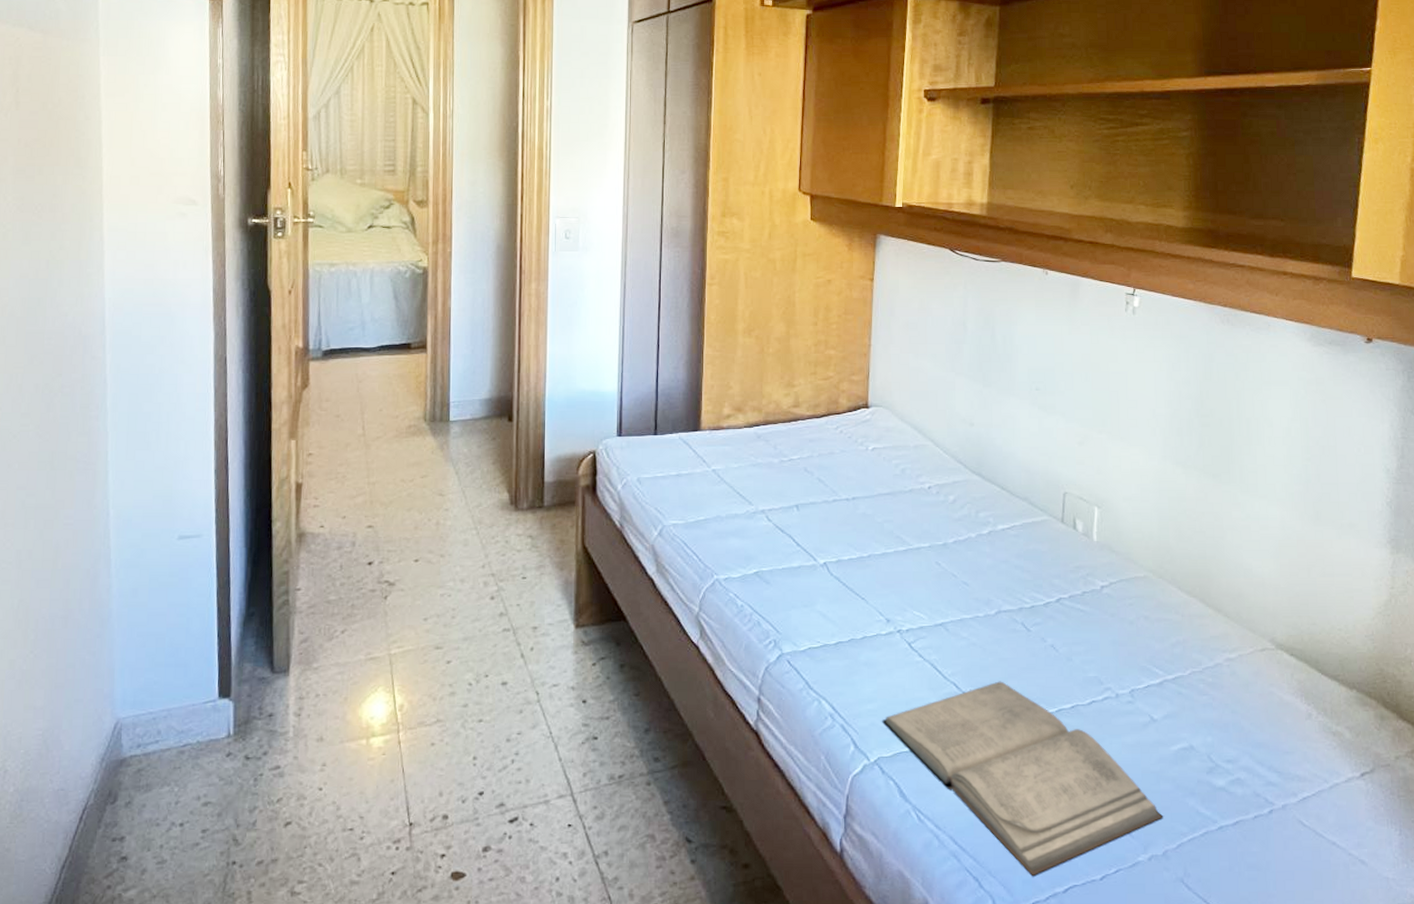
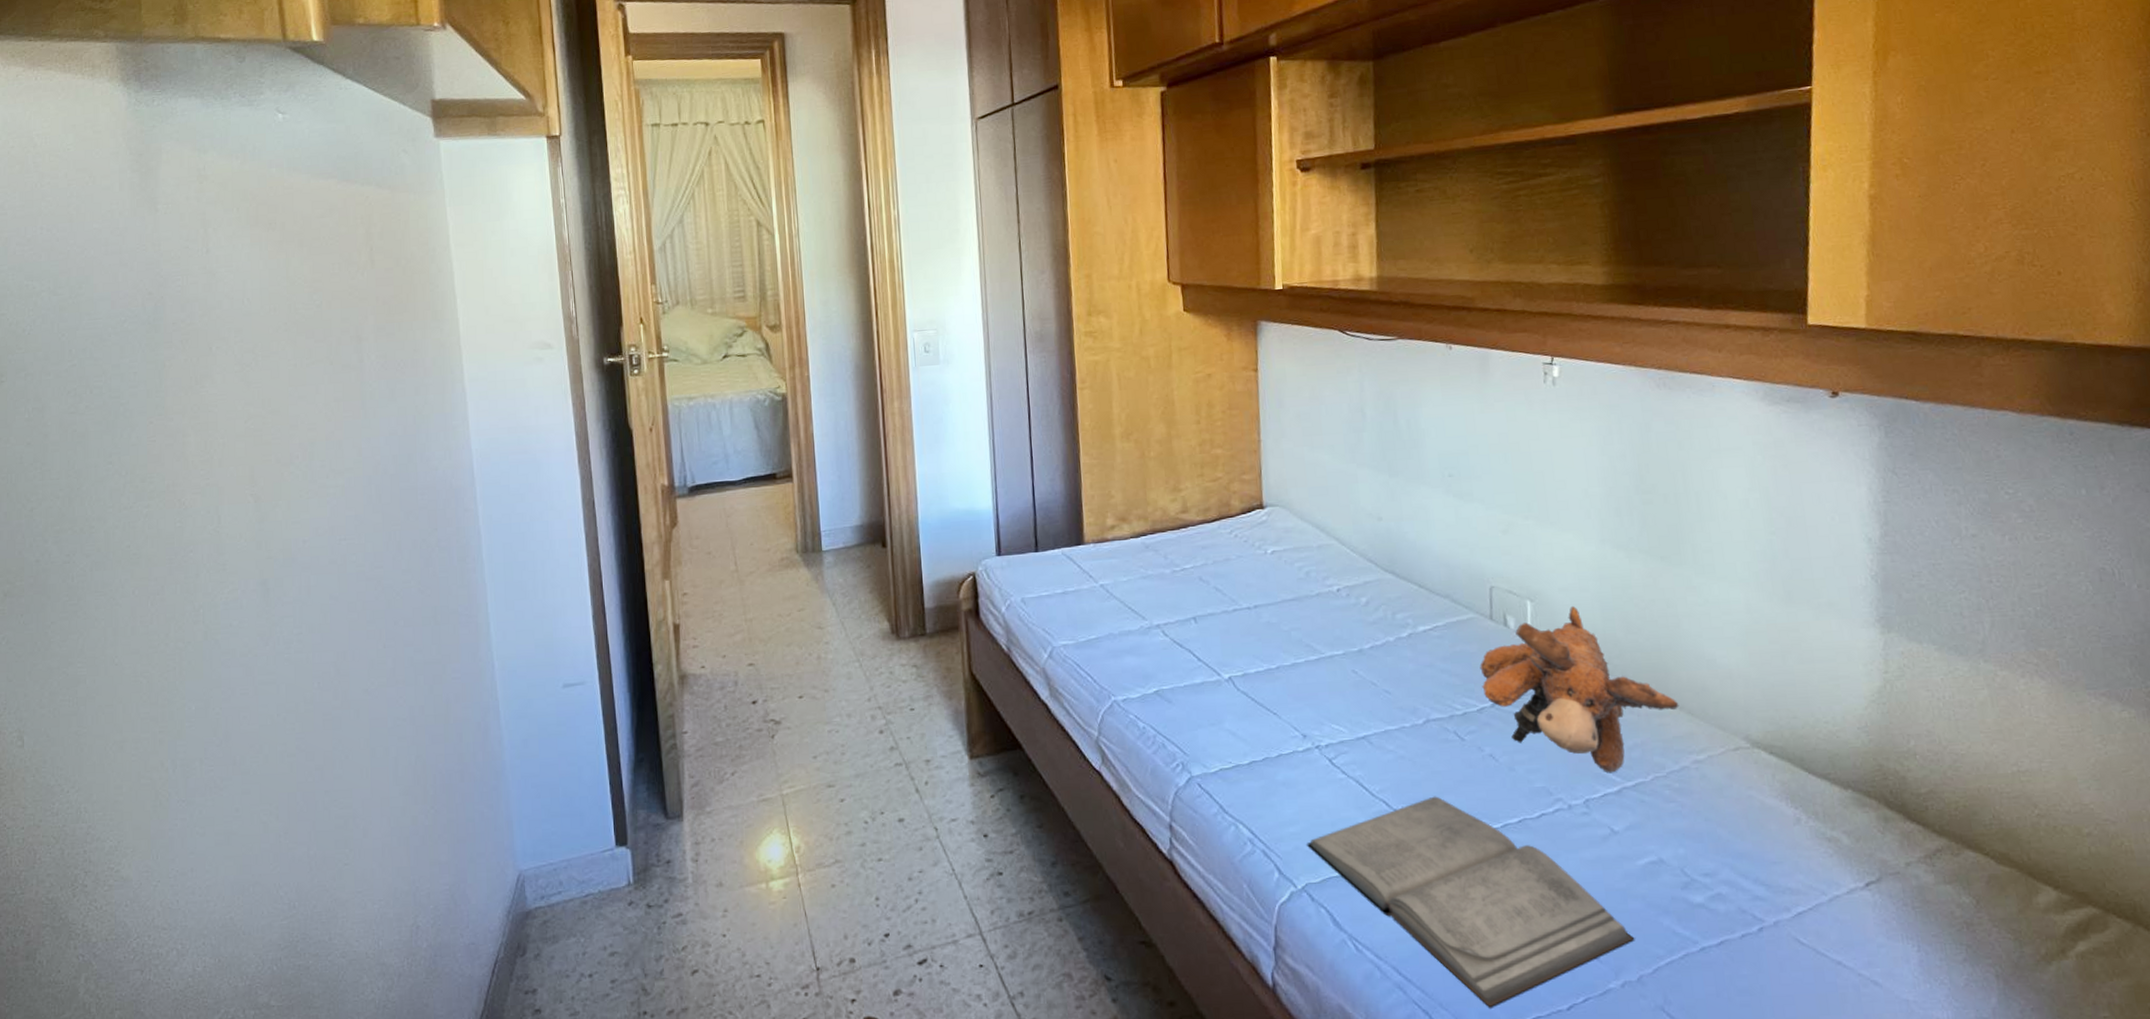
stuffed animal: none [1049,513,1218,667] -> present [1480,605,1679,773]

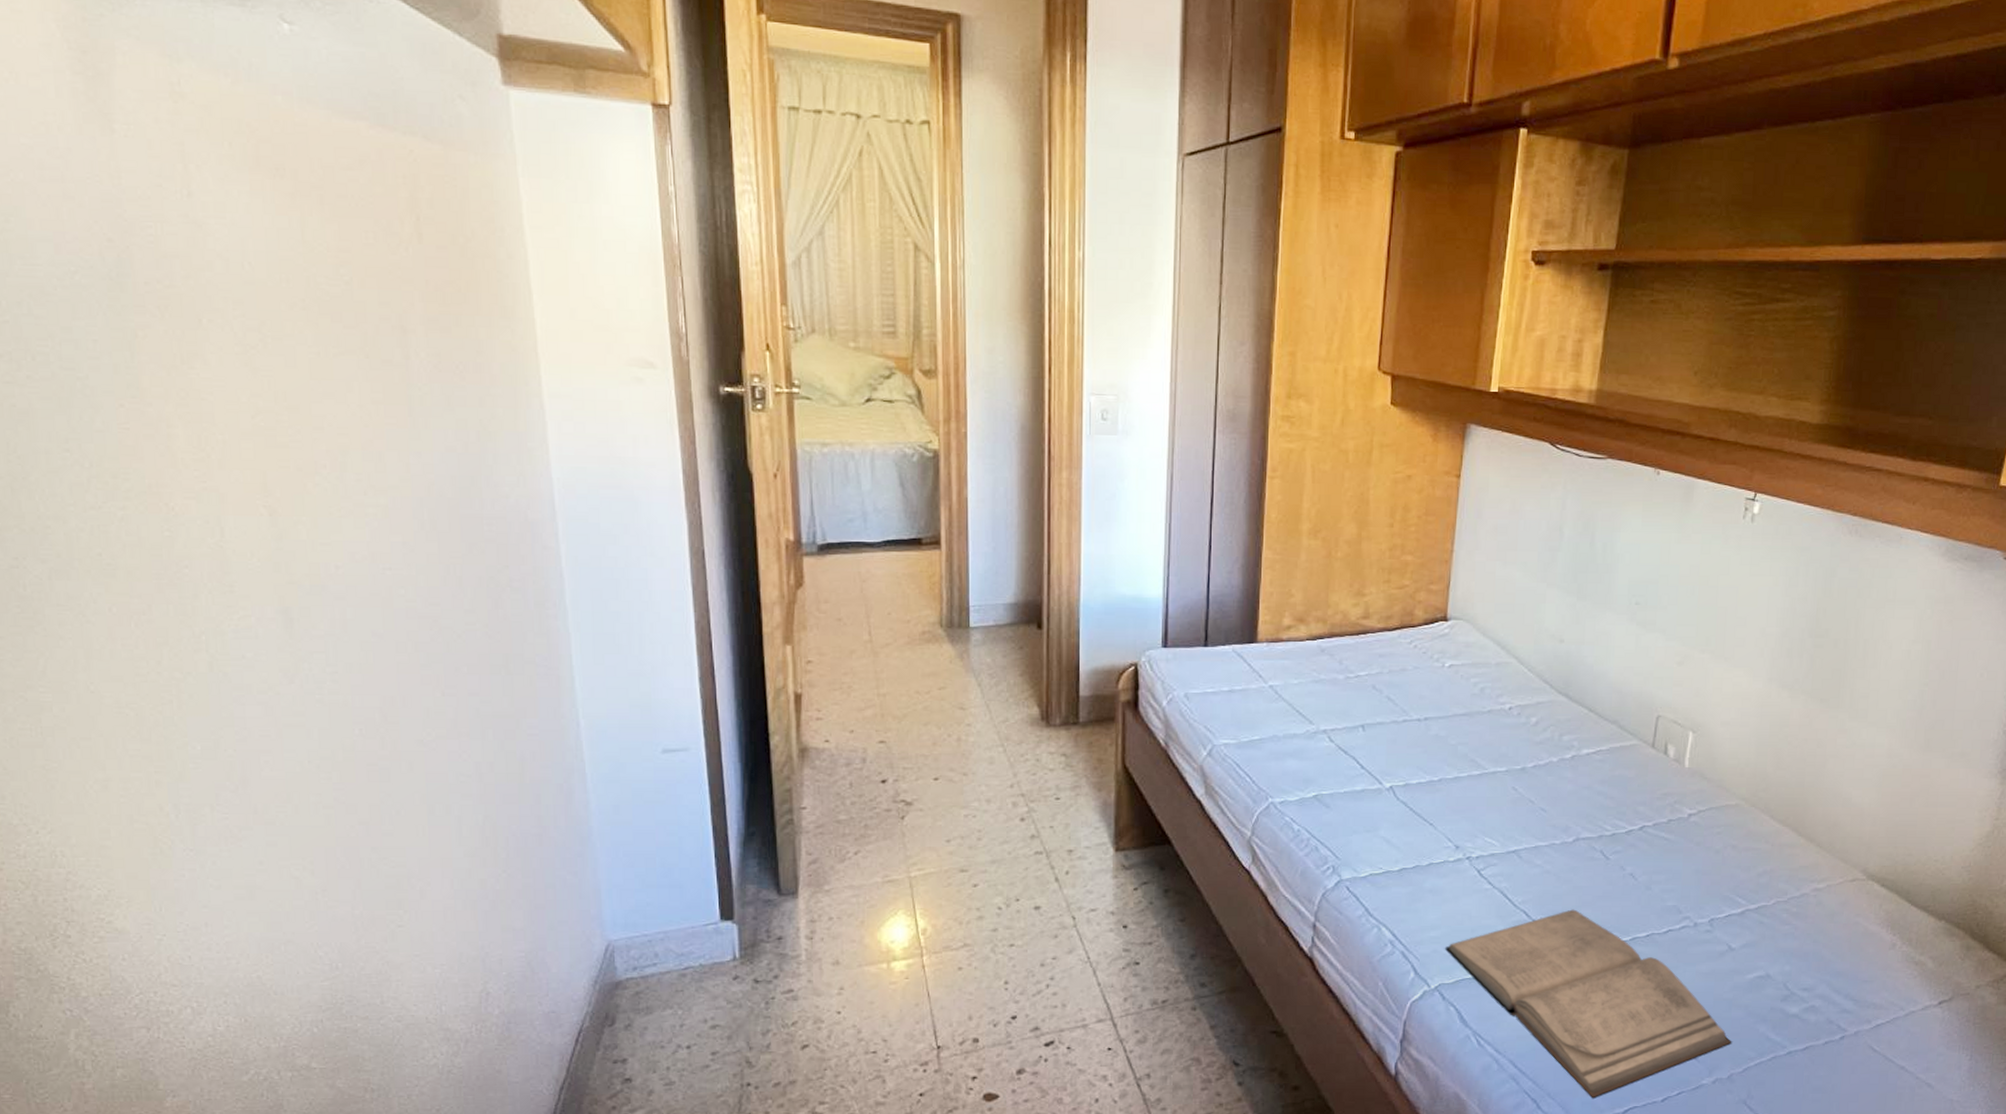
stuffed animal: present [1480,605,1679,773] -> none [1634,739,1811,896]

